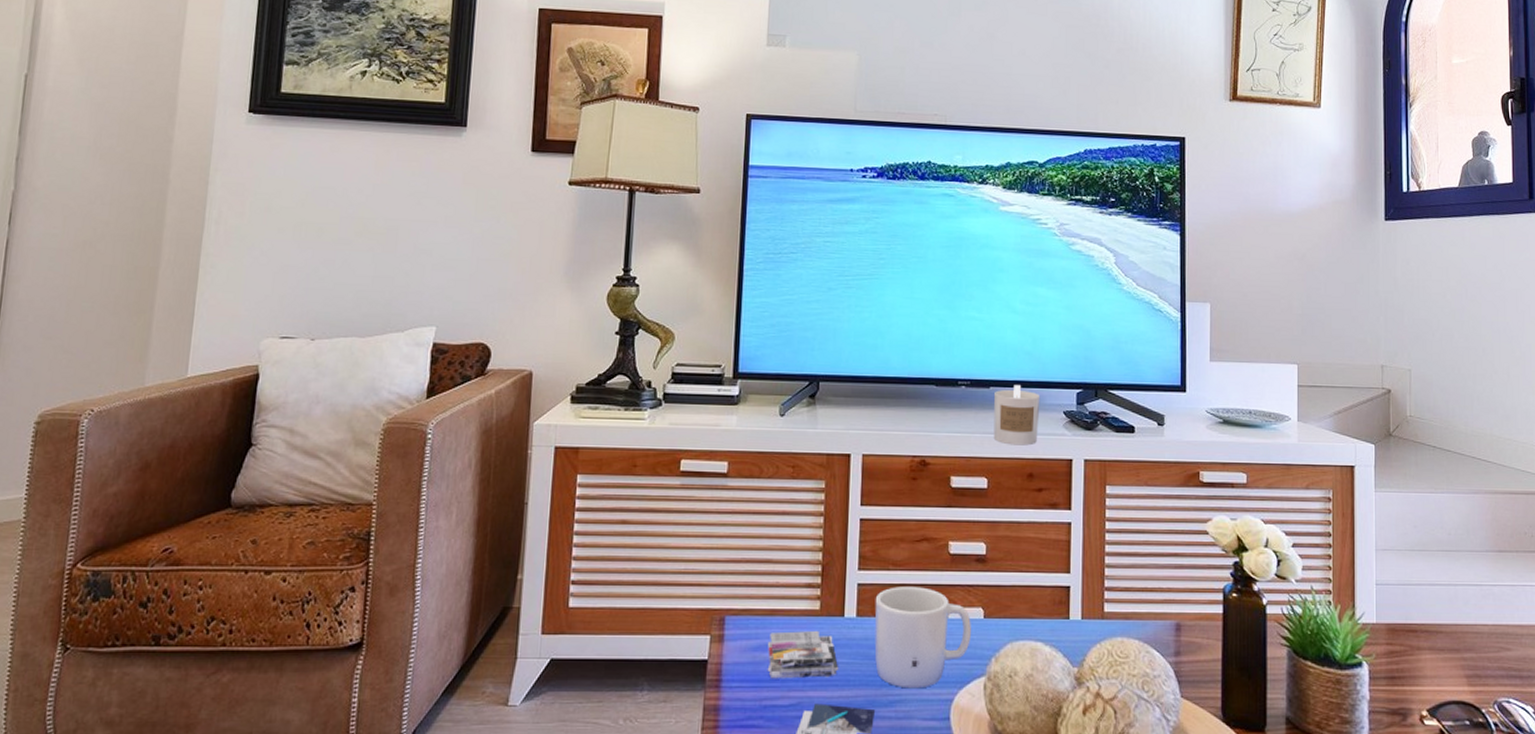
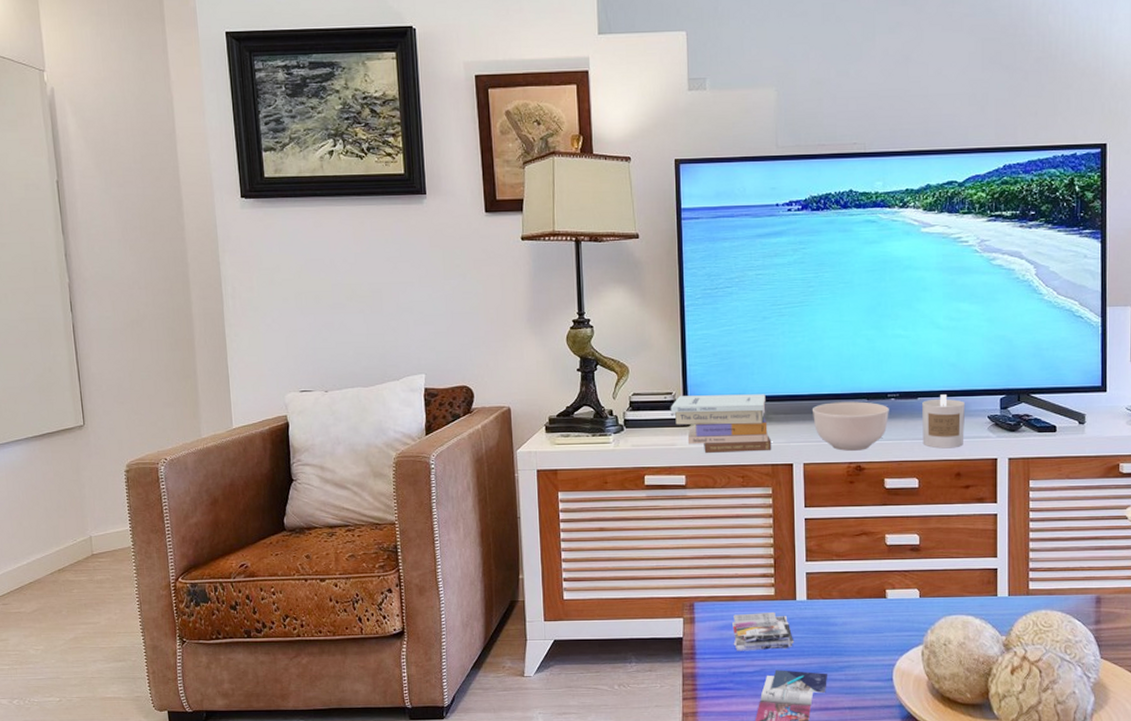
books: none [717,370,829,439] -> present [670,394,772,454]
mug: present [874,587,972,689] -> none [822,573,910,657]
bowl: none [875,387,959,444] -> present [812,401,889,452]

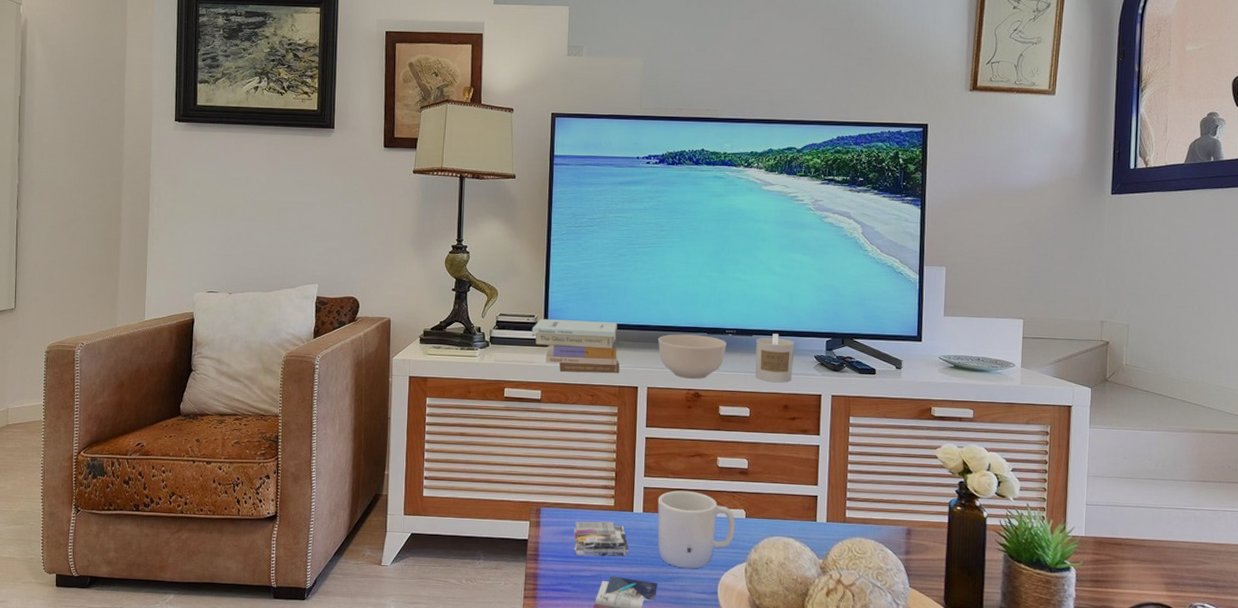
mug: none [822,573,910,657] -> present [657,490,736,569]

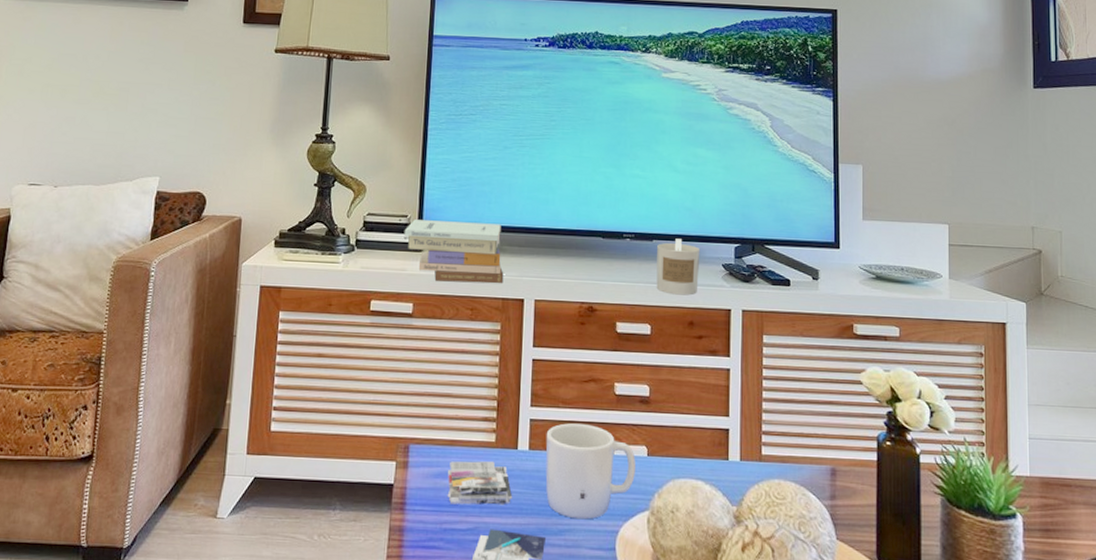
bowl: present [657,334,727,380] -> none [546,238,624,291]

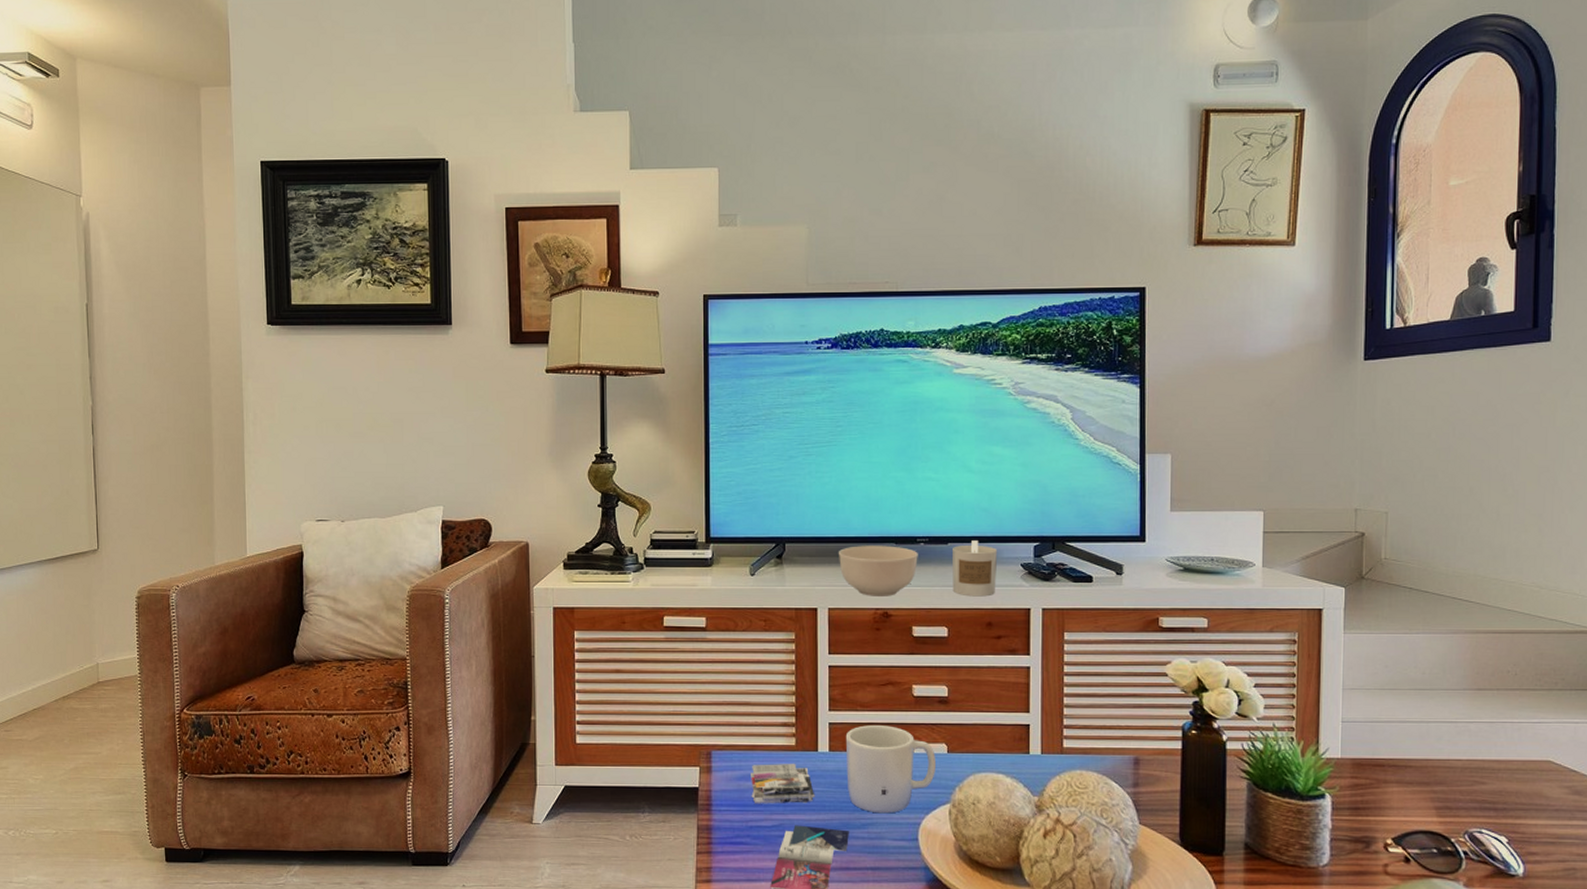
books: present [404,219,504,284] -> none [692,535,796,596]
bowl: none [546,238,624,291] -> present [838,546,918,598]

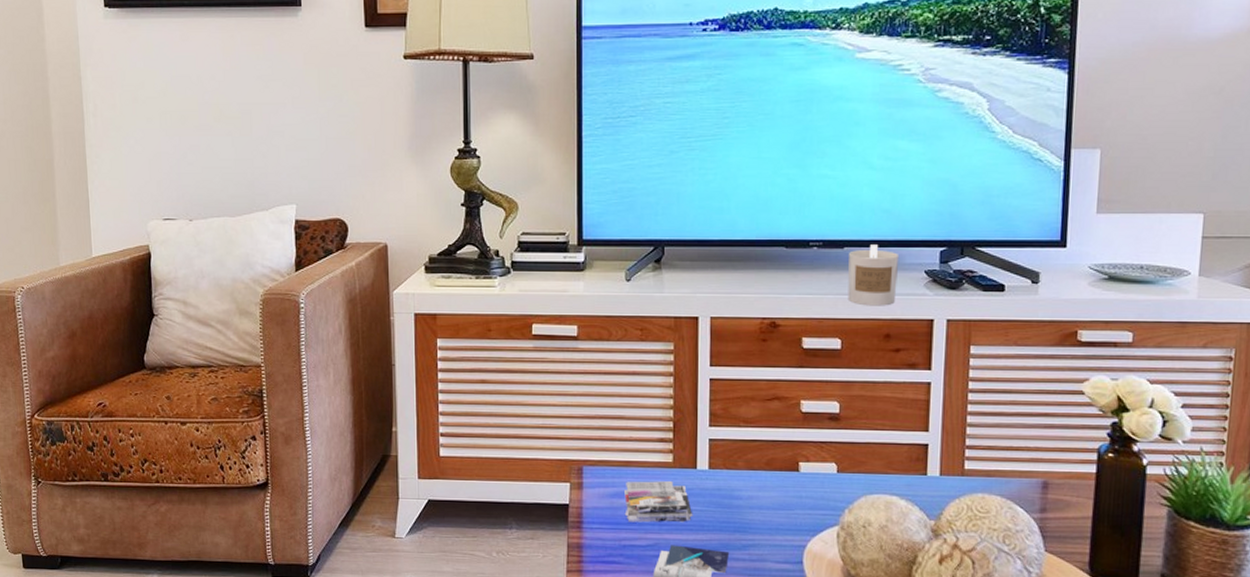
bowl: present [838,546,918,598] -> none [722,249,811,306]
mug: present [845,725,937,814] -> none [726,442,825,535]

